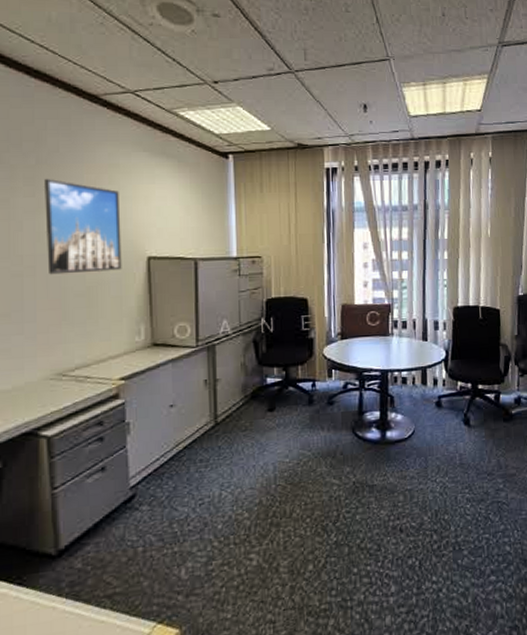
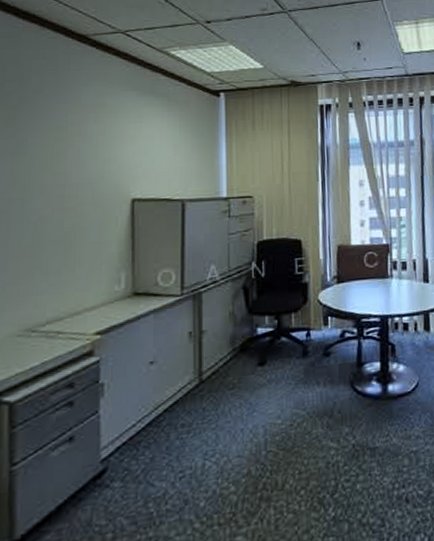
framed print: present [44,178,122,275] -> none [23,118,105,220]

